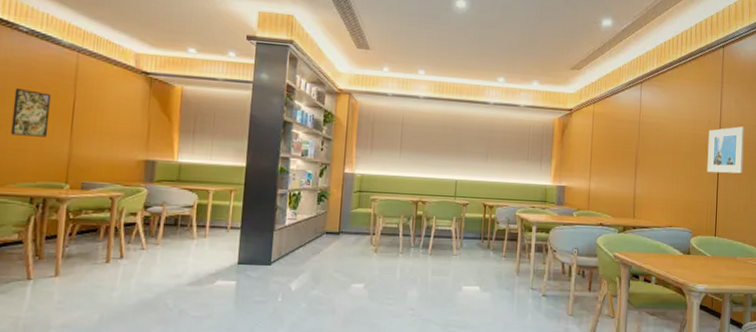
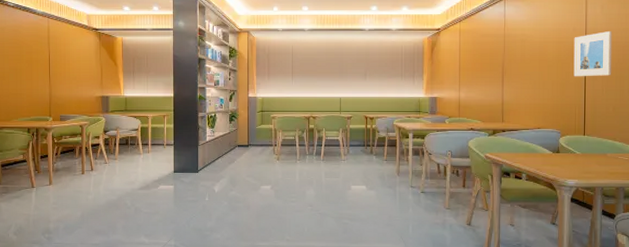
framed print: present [10,87,52,137] -> none [10,48,34,84]

